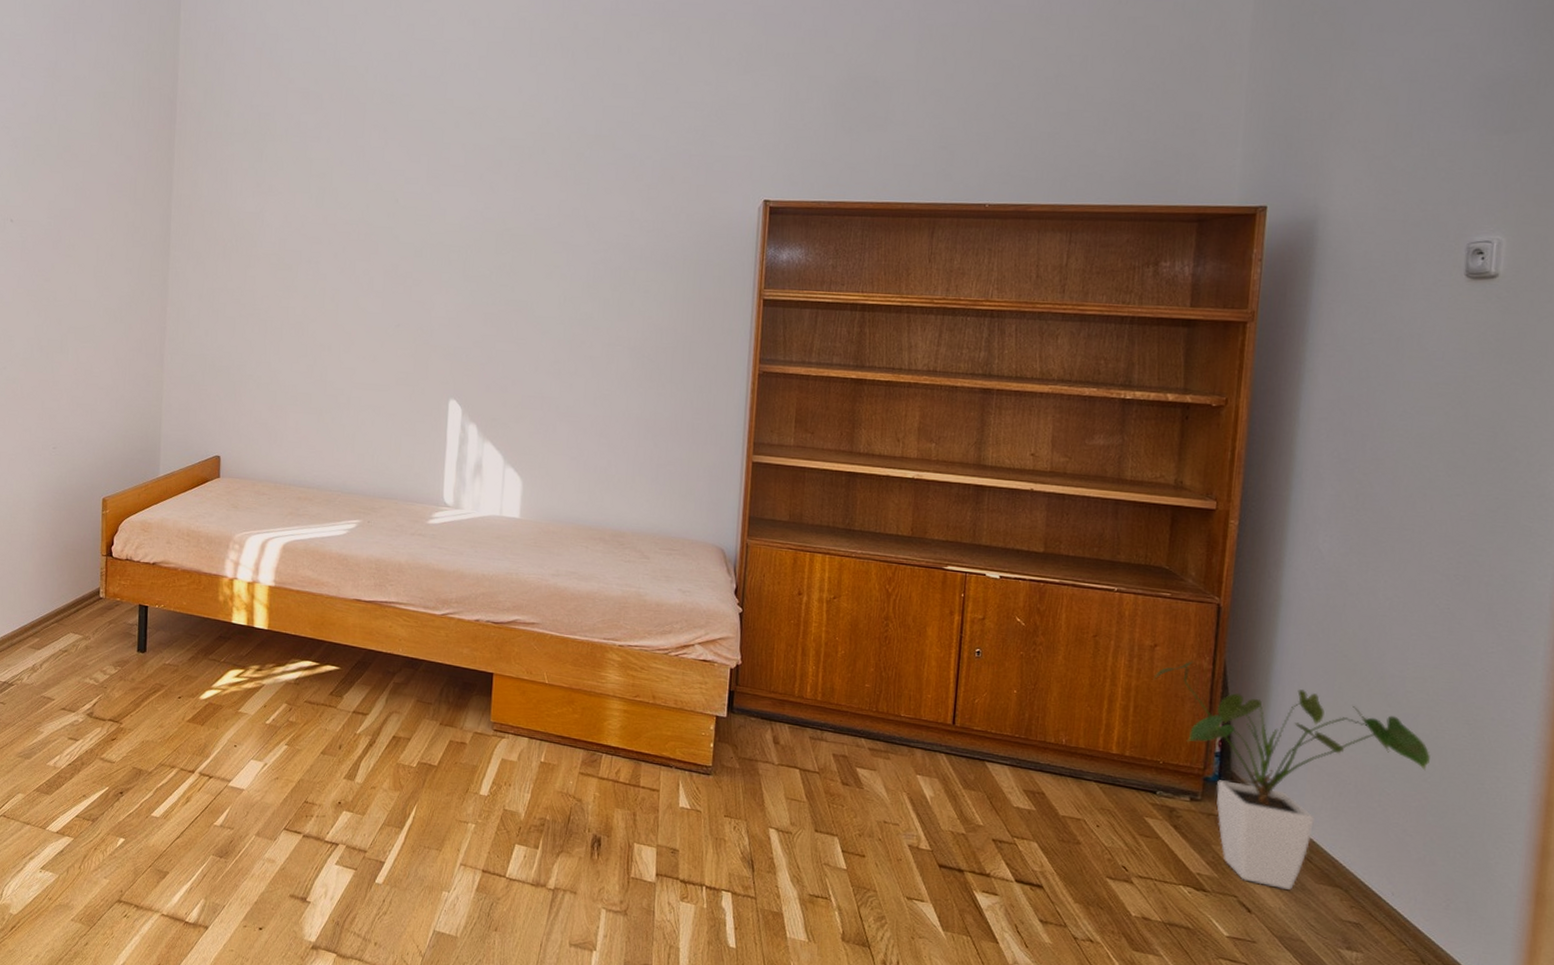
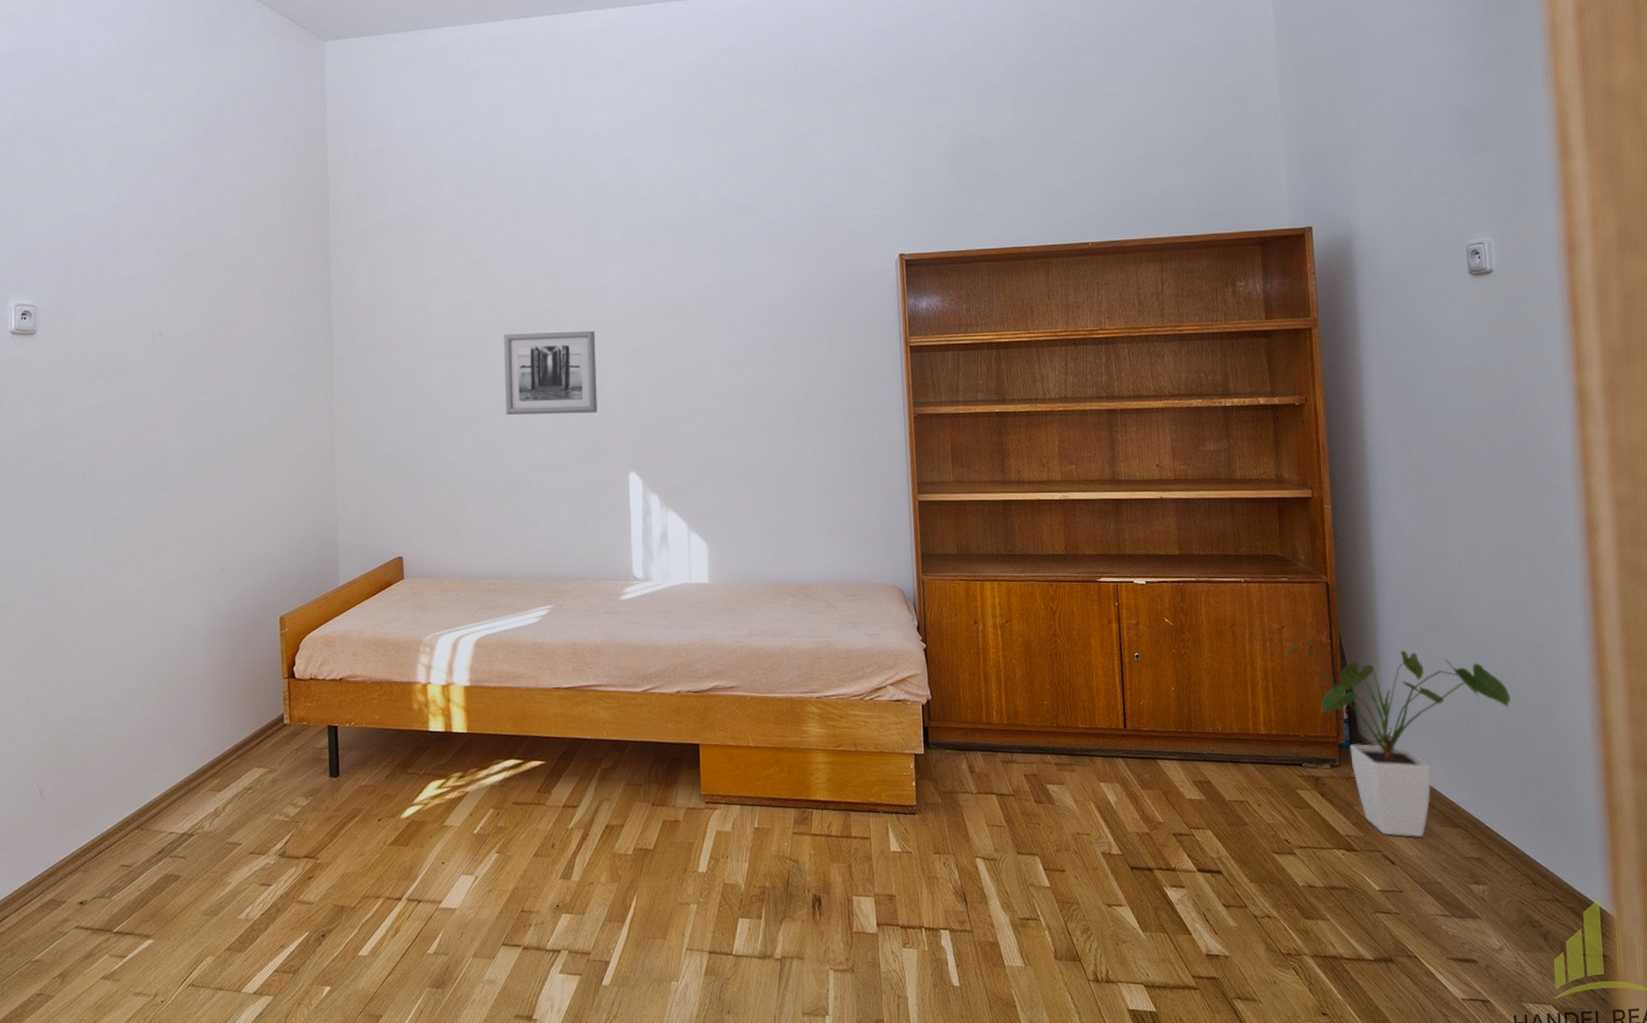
wall art: none [331,249,429,337] -> present [504,330,597,415]

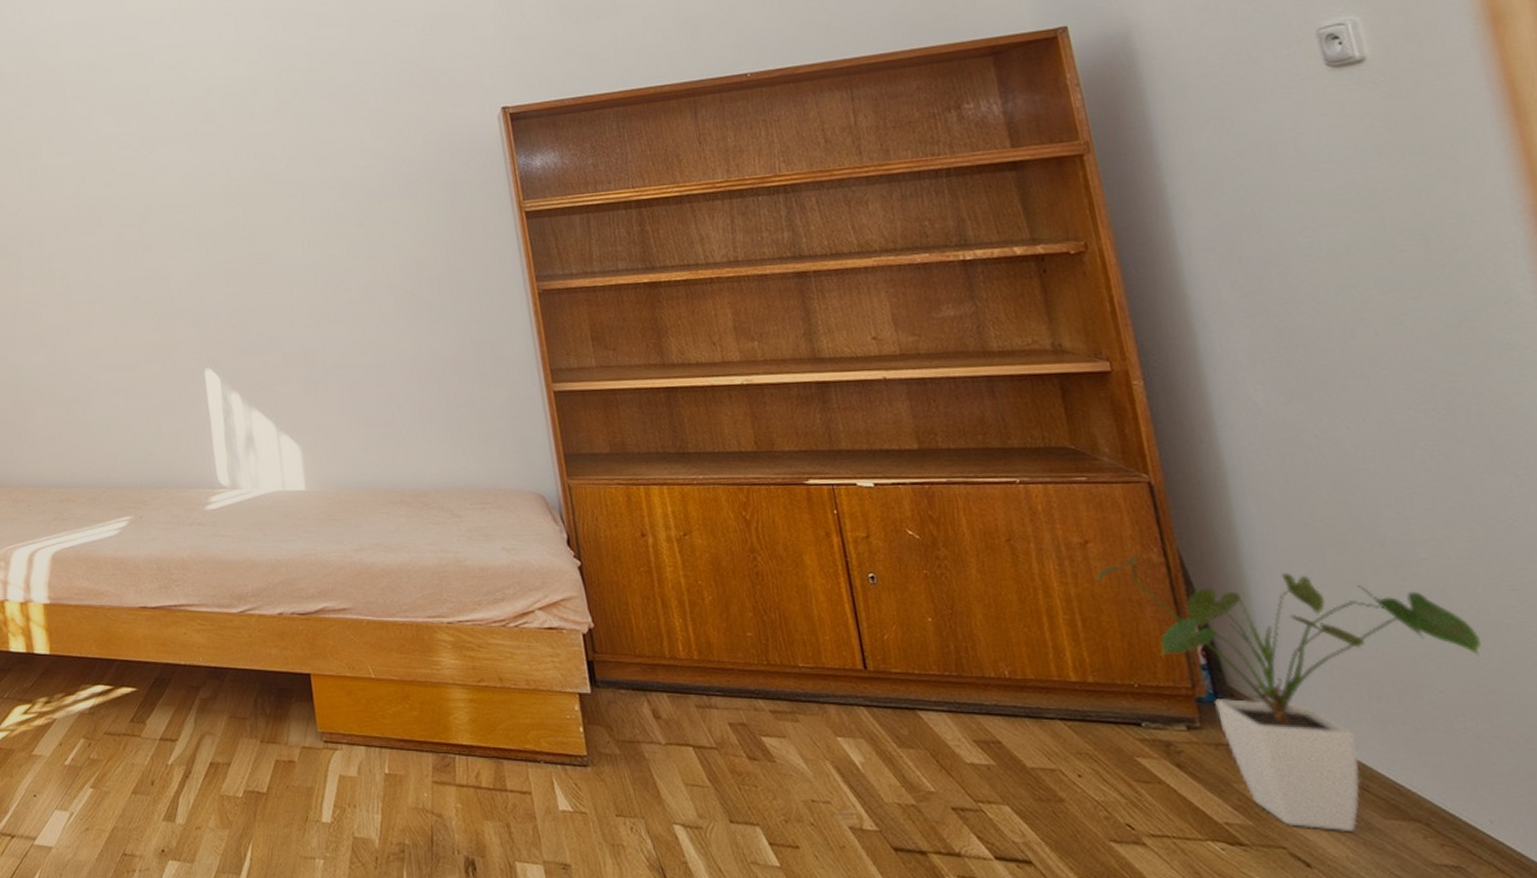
wall art: present [504,330,597,415] -> none [58,217,164,313]

